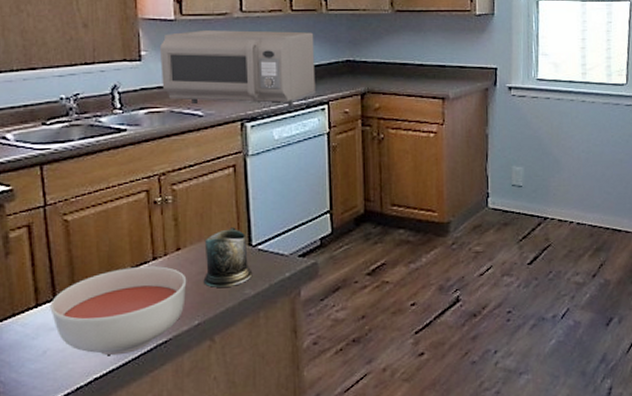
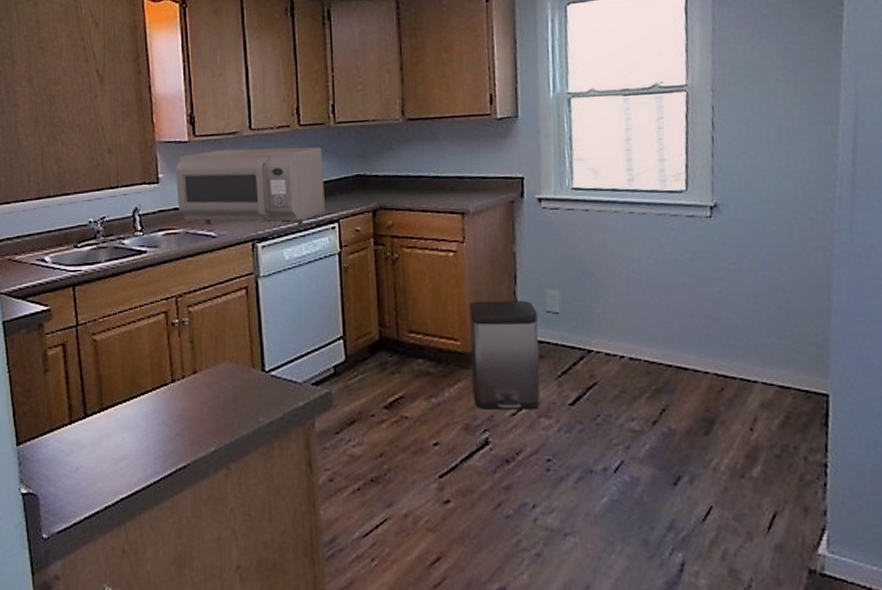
bowl: present [50,266,187,356] -> none [82,388,203,477]
mug: present [203,227,253,288] -> none [219,351,266,413]
pedal bin: none [446,175,505,272] -> present [469,300,540,410]

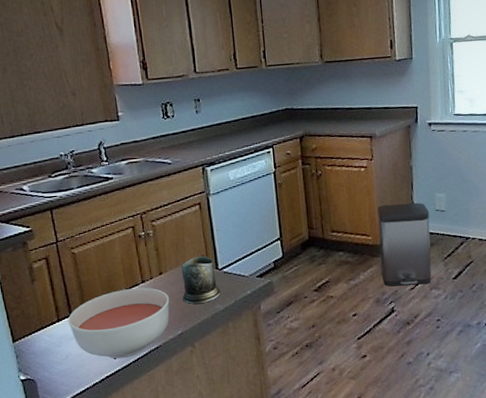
bowl: none [82,388,203,477] -> present [68,287,170,359]
microwave: present [176,147,326,226] -> none [133,86,262,155]
mug: none [219,351,266,413] -> present [181,254,221,304]

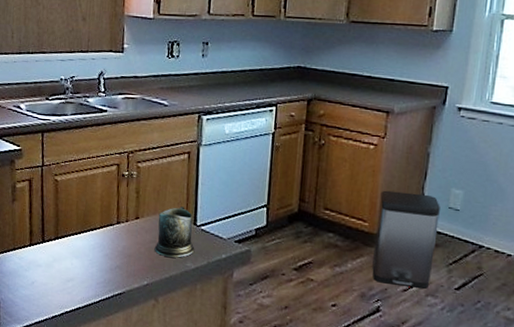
bowl: present [68,287,170,359] -> none [39,226,142,298]

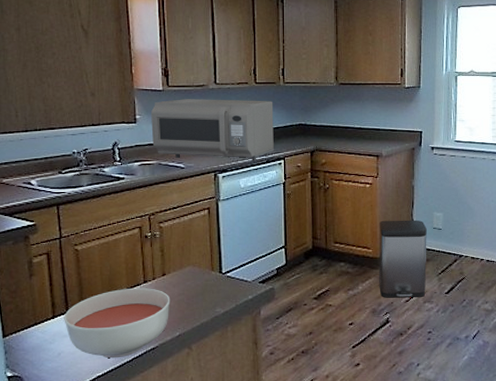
bowl: none [39,226,142,298] -> present [64,287,171,359]
microwave: none [138,29,271,105] -> present [151,99,275,161]
mug: present [154,206,195,258] -> none [183,258,223,306]

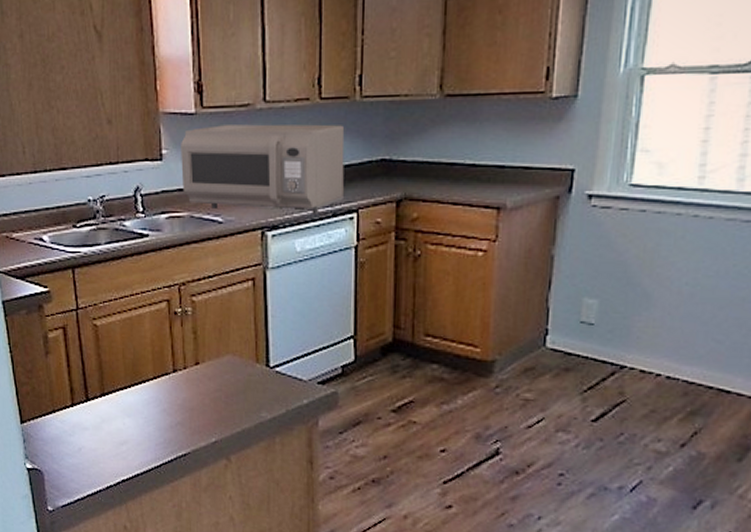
bowl: present [64,287,171,359] -> none [83,377,205,462]
pedal bin: present [379,220,427,298] -> none [488,306,570,423]

